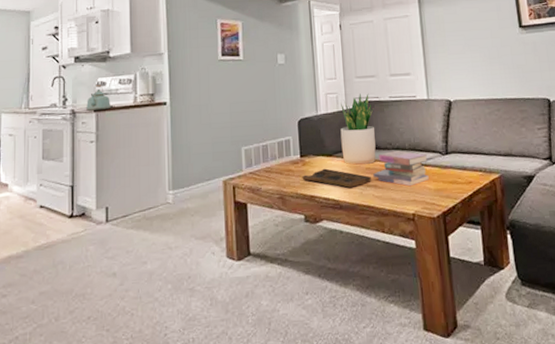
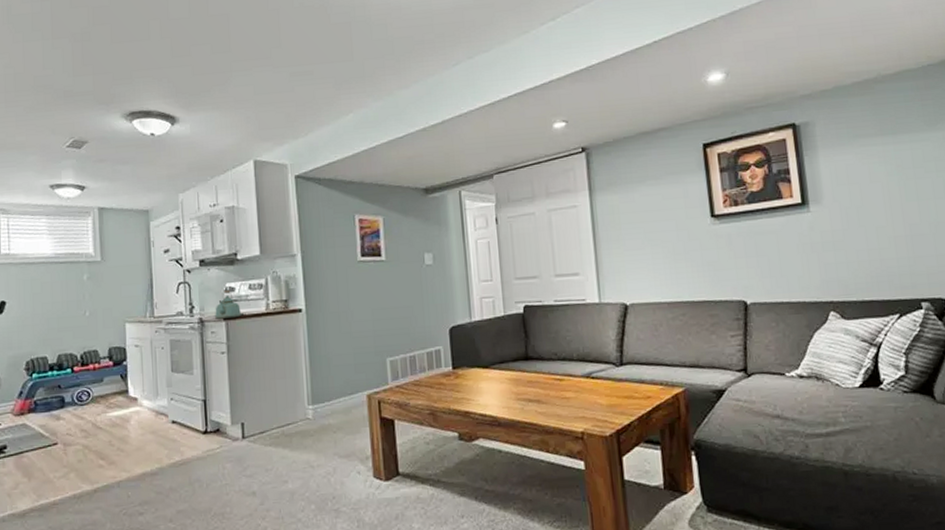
decorative tray: present [302,168,371,188] -> none [455,381,534,403]
planter: present [340,93,376,166] -> none [497,296,539,379]
books: present [373,150,429,187] -> none [536,361,601,402]

